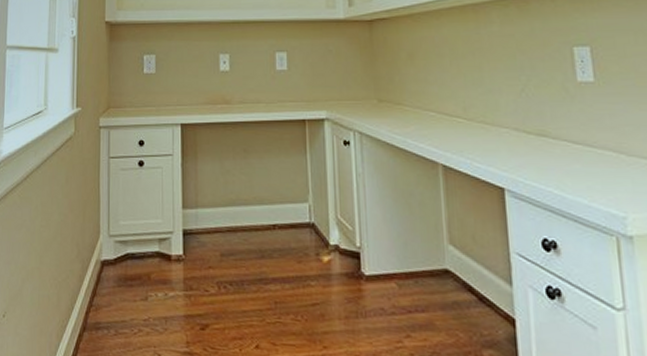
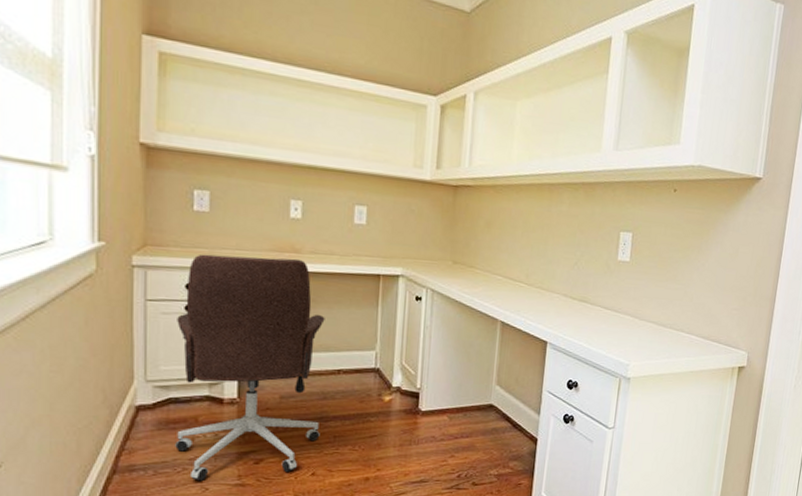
office chair: none [132,109,261,346] -> present [175,254,325,482]

